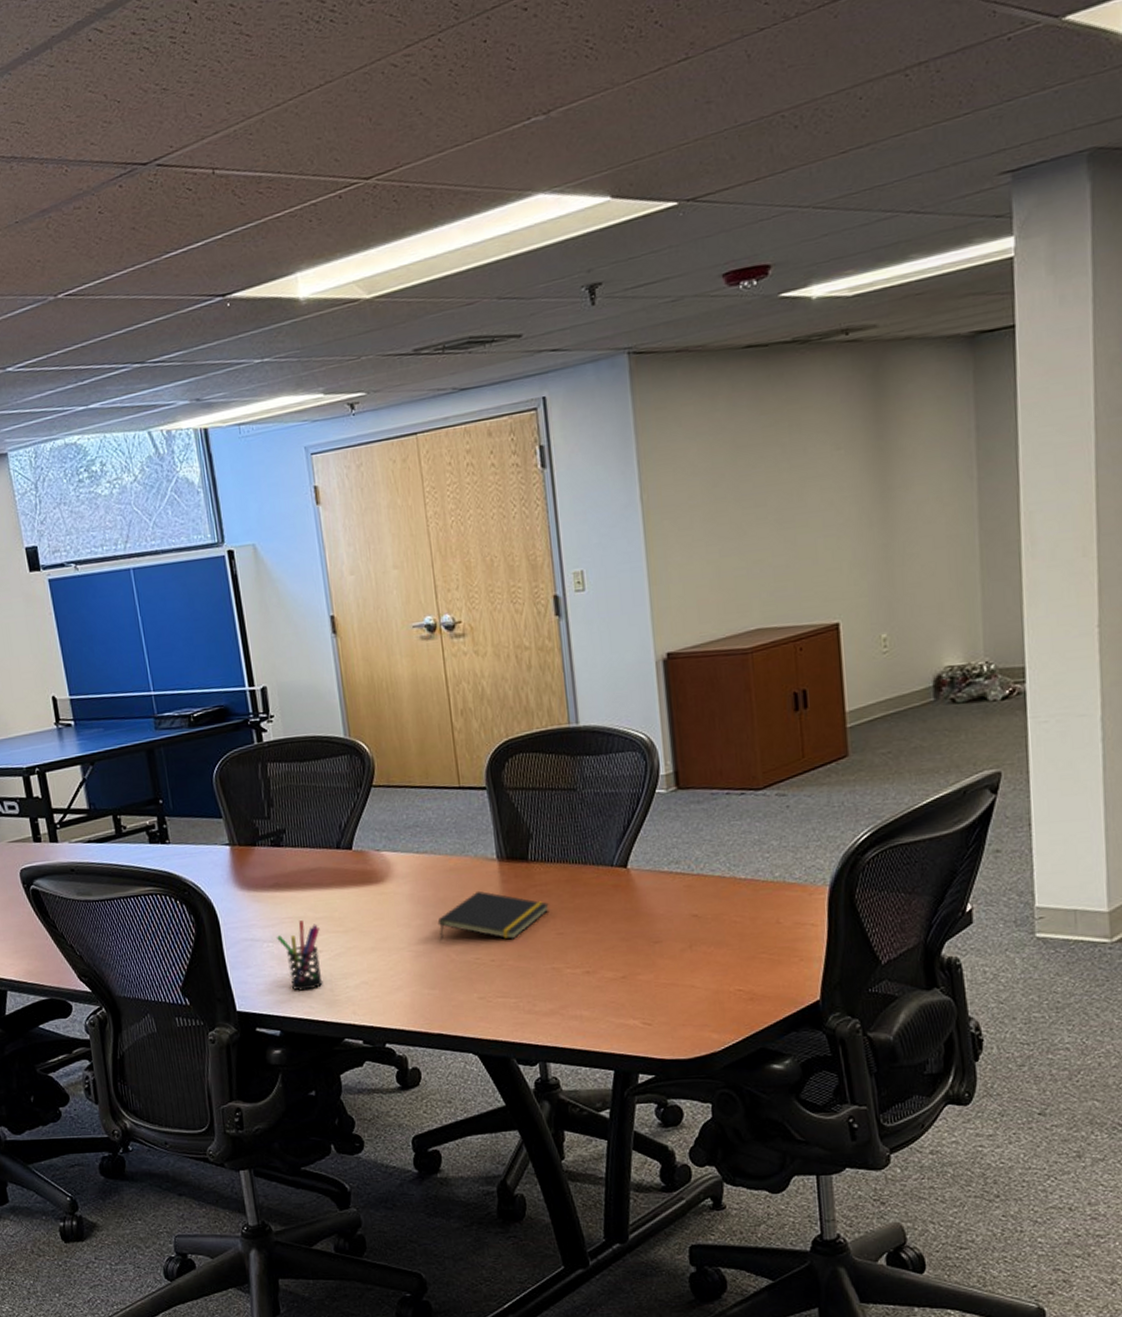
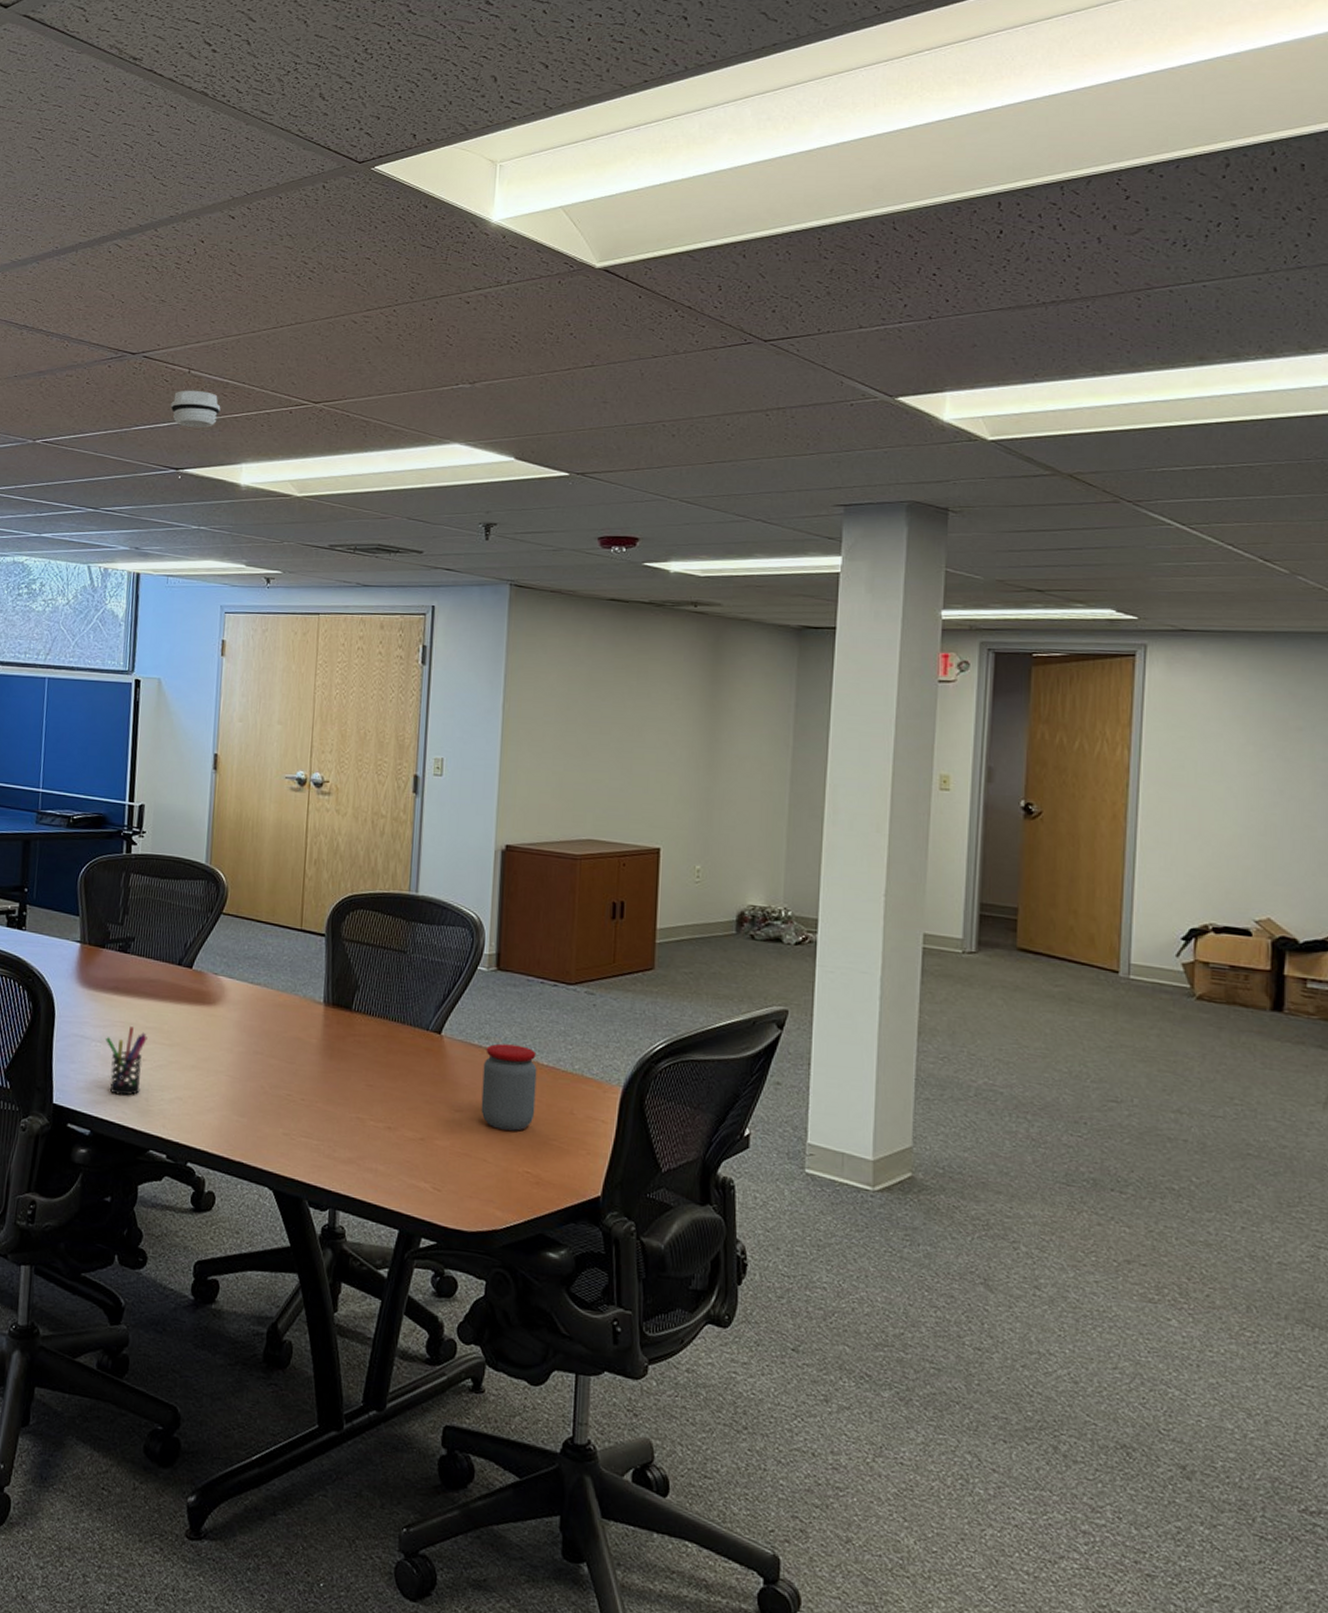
smoke detector: none [200,192,259,242] -> present [170,390,221,428]
notepad: present [437,890,549,941] -> none [256,1029,364,1083]
jar: none [677,863,739,953] -> present [481,1043,537,1131]

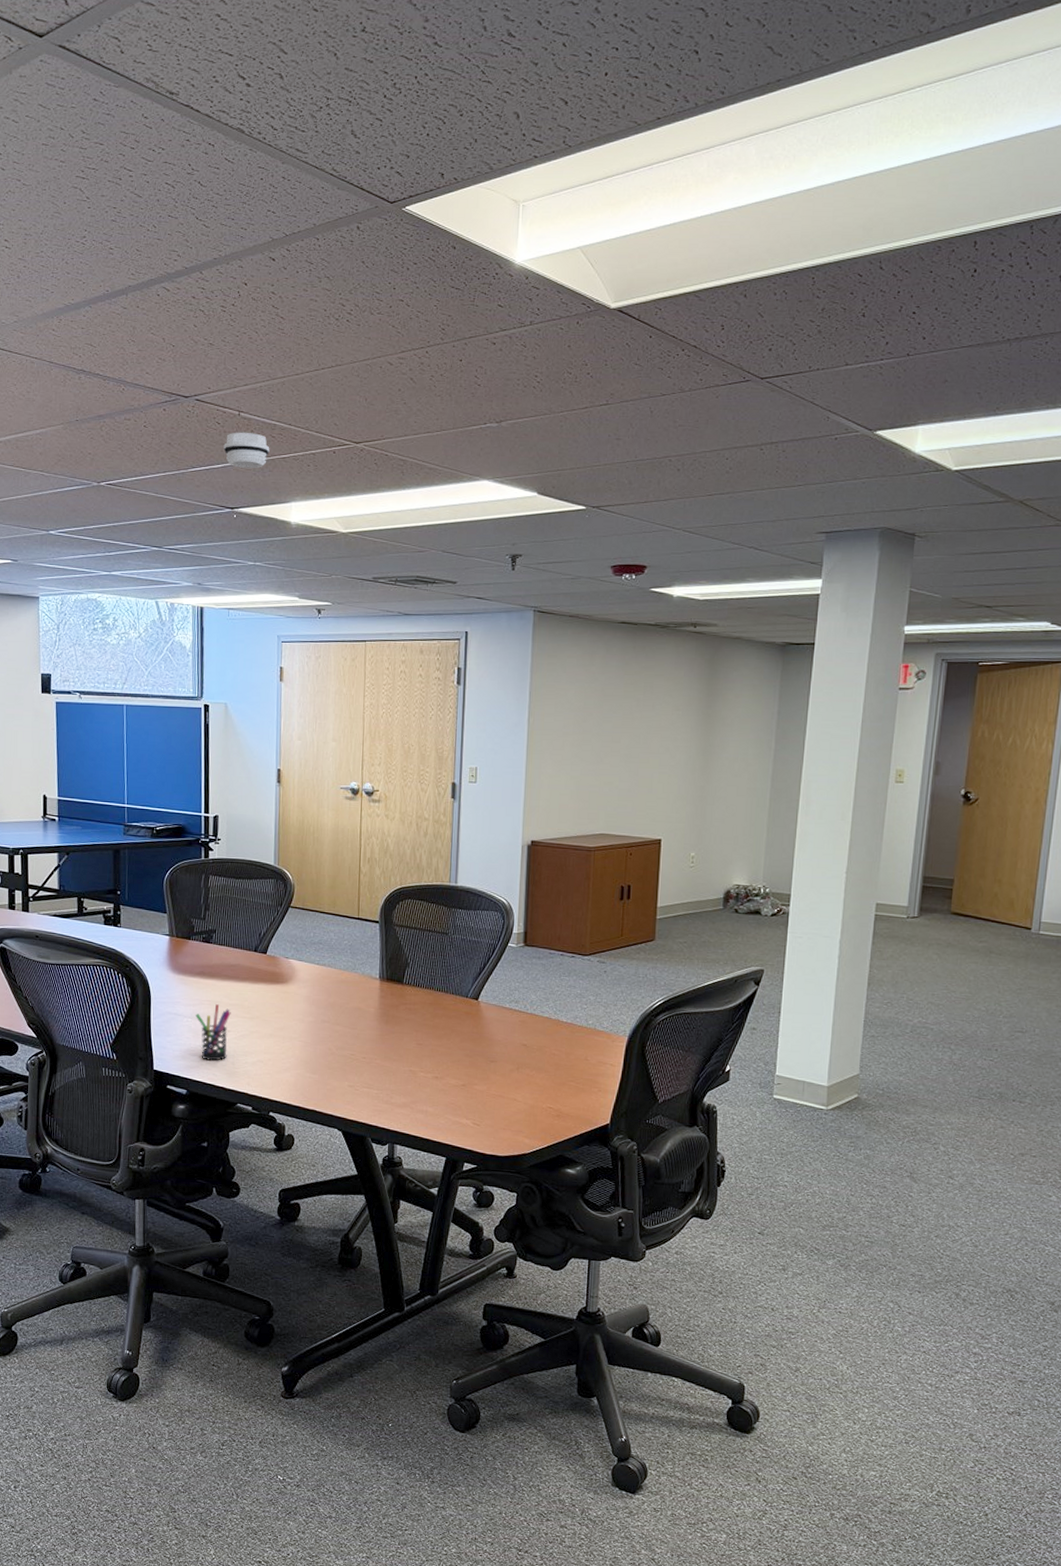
jar: present [481,1043,537,1131] -> none [512,1006,558,1075]

